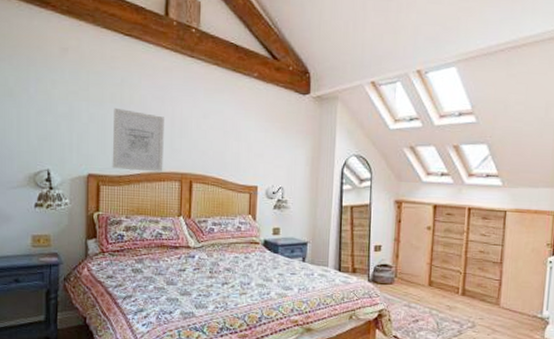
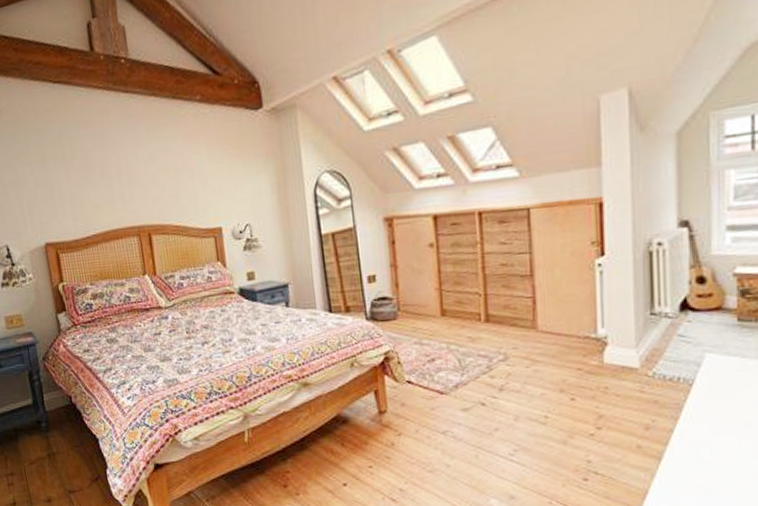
wall art: present [112,107,164,172] -> none [57,165,119,233]

